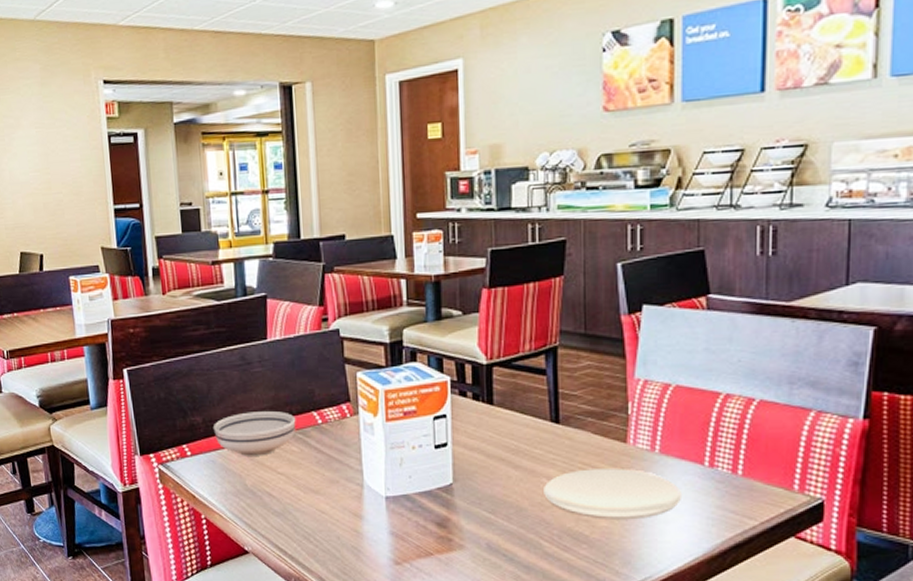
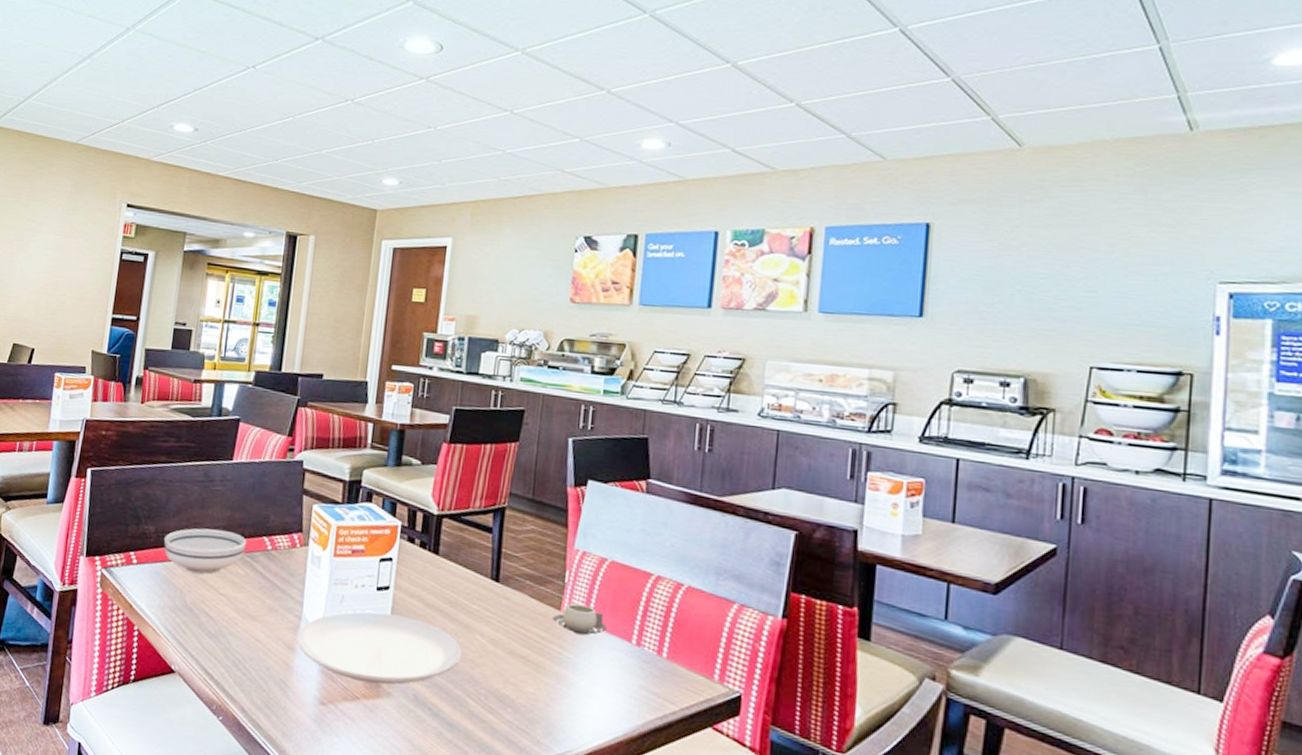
plate: none [362,470,530,537] -> present [297,611,462,685]
plate: present [544,469,683,520] -> none [476,631,609,690]
cup: none [619,434,678,464] -> present [552,603,608,636]

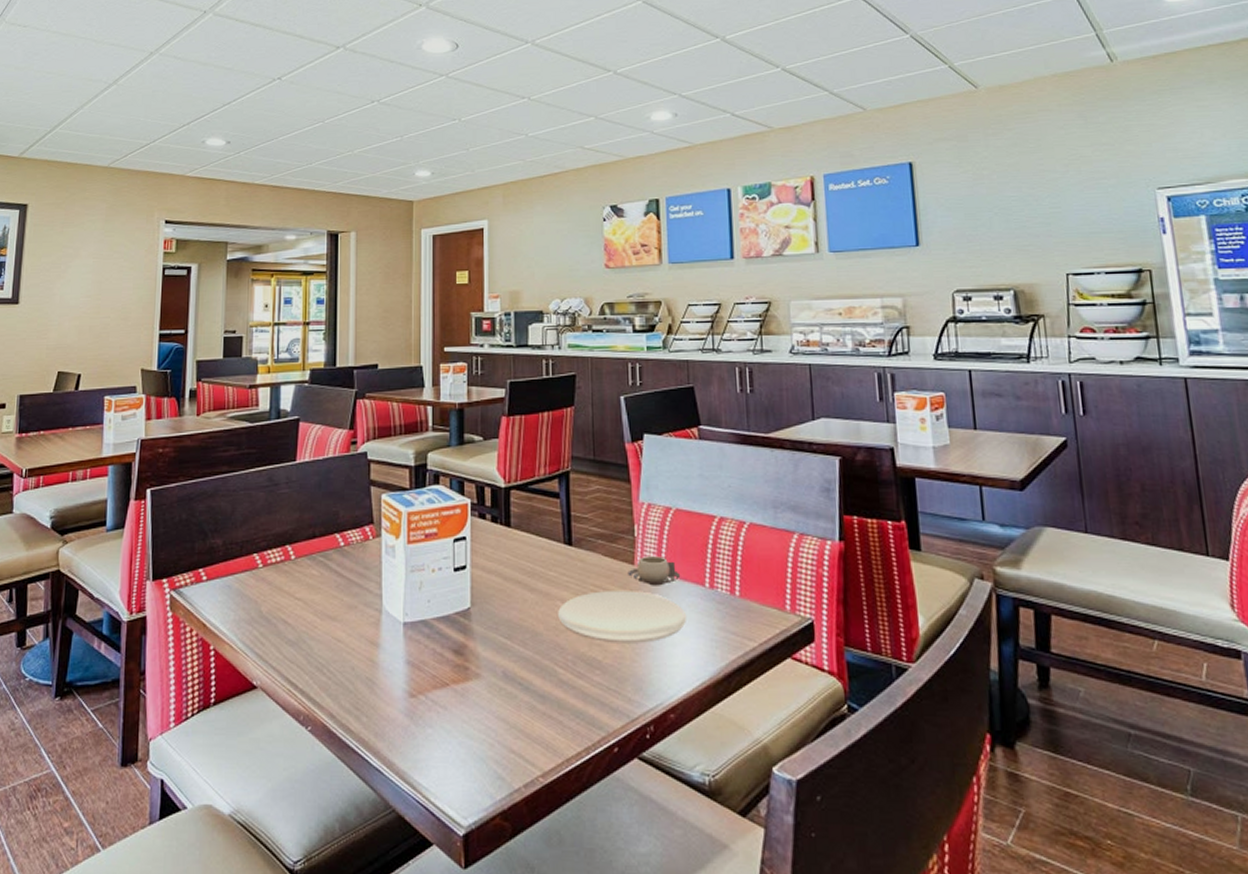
bowl: present [163,528,247,574] -> none [232,534,318,581]
plate: present [297,611,462,685] -> none [379,593,545,665]
plate: none [476,631,609,690] -> present [558,591,687,643]

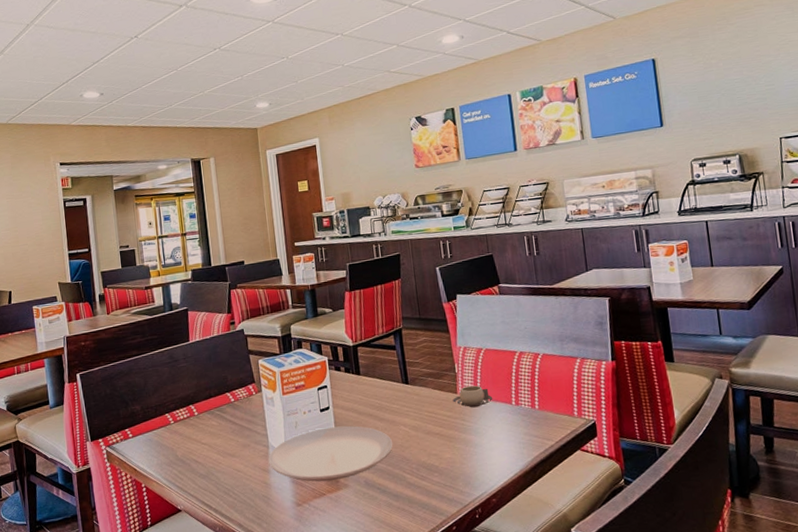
plate: none [379,593,545,665] -> present [268,425,393,482]
plate: present [558,591,687,643] -> none [402,413,500,453]

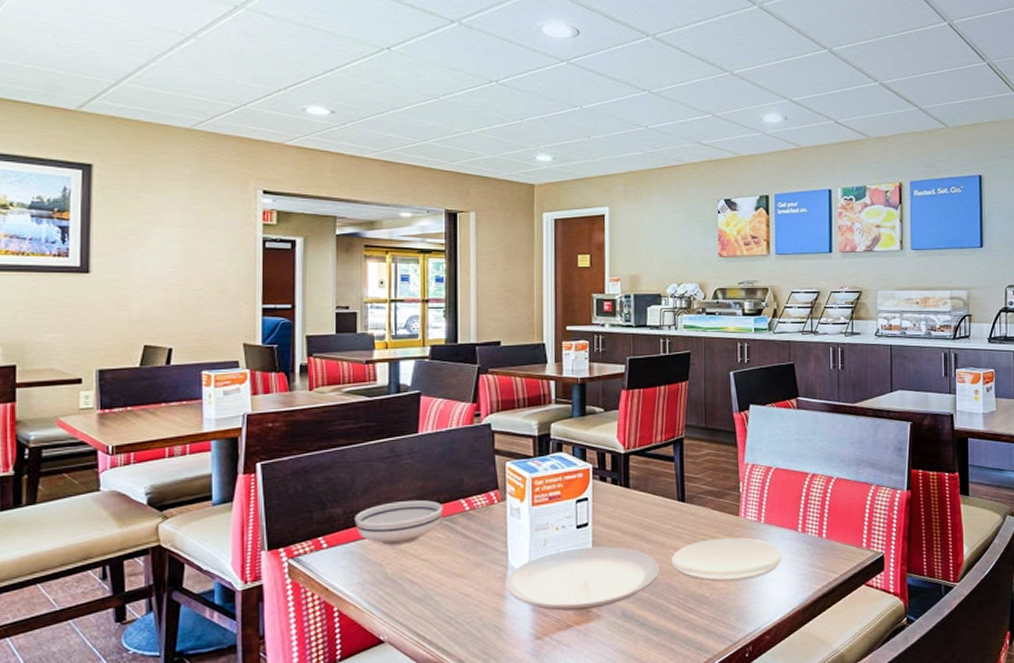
bowl: none [149,395,215,433] -> present [354,500,443,545]
plate: none [402,413,500,453] -> present [672,538,783,582]
cup: present [452,385,493,408] -> none [733,508,778,533]

